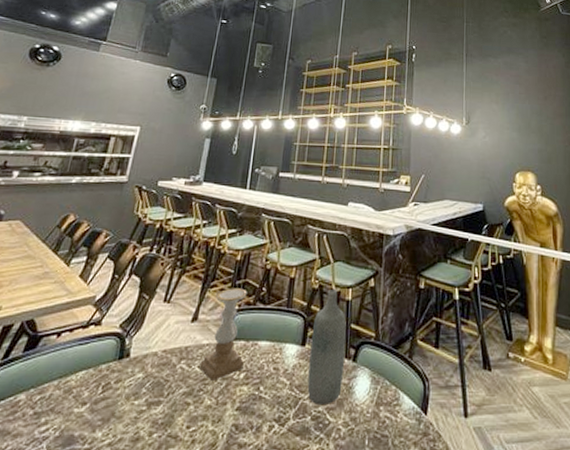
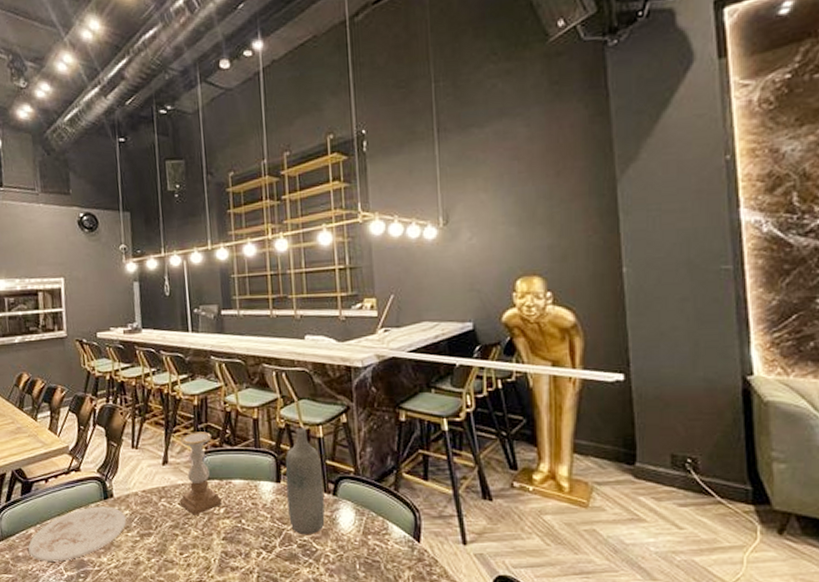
plate: none [9,367,138,438] -> present [27,506,127,562]

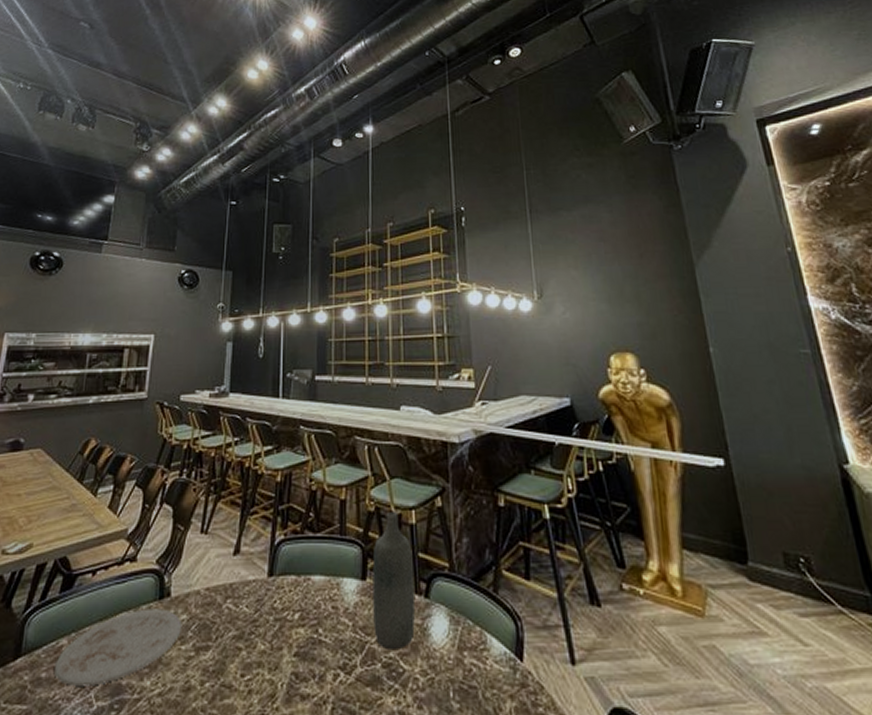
candle holder: present [179,432,222,515] -> none [248,514,297,622]

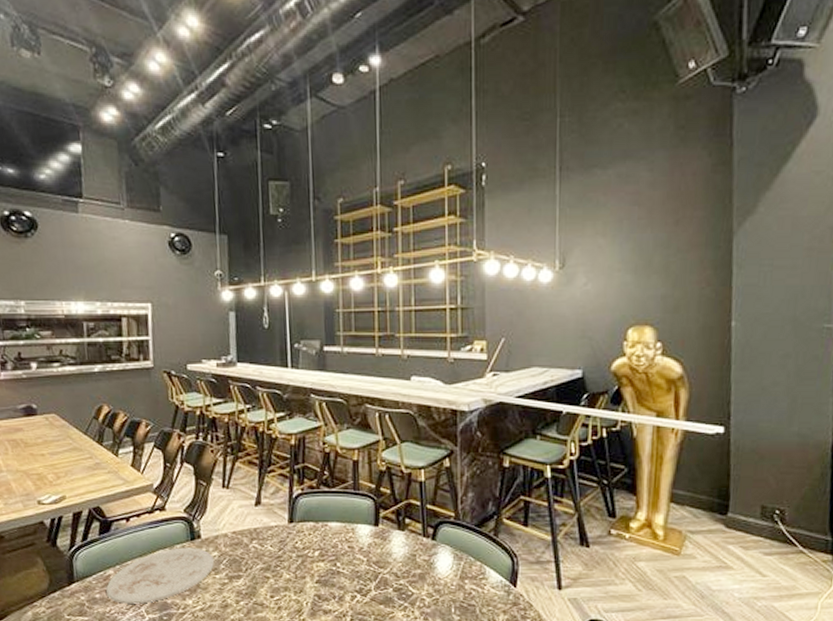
bottle: present [372,512,416,649] -> none [384,471,424,578]

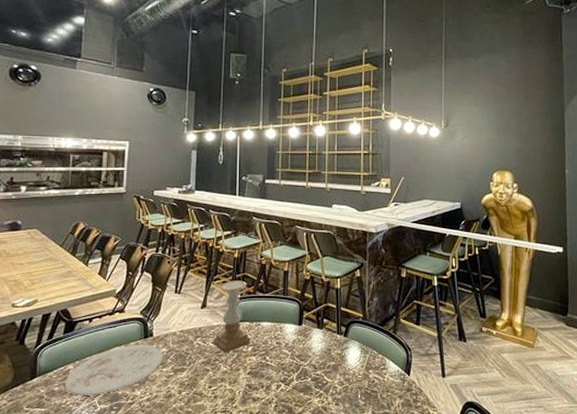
candle holder: none [272,472,317,558] -> present [213,280,250,353]

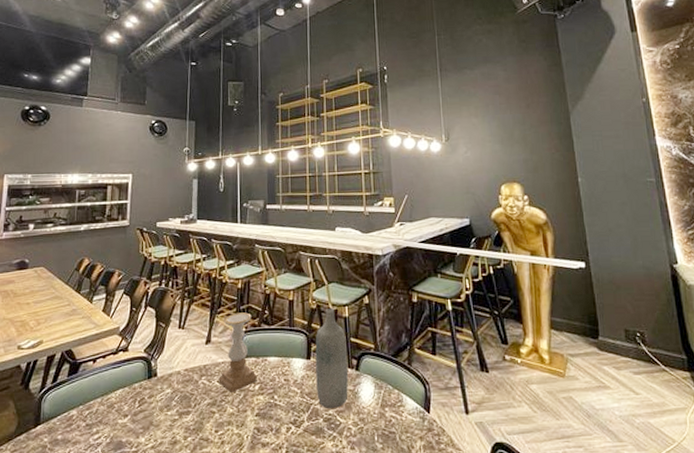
plate: present [64,344,163,395] -> none [67,385,168,444]
bottle: none [306,280,338,369] -> present [315,308,349,408]

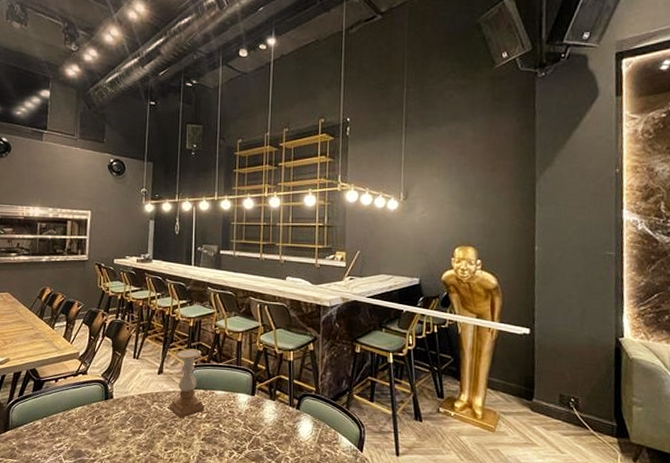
bottle: present [315,308,349,408] -> none [259,352,290,440]

